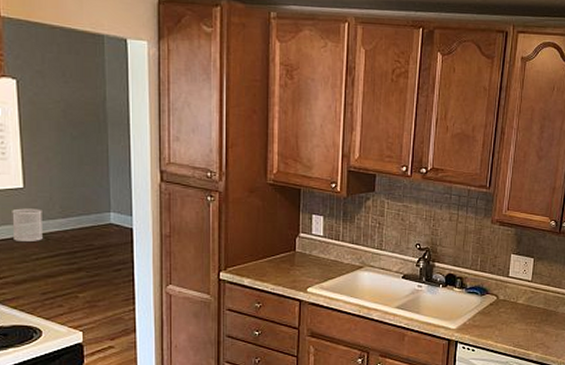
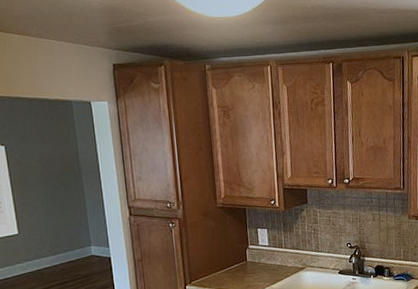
wastebasket: present [12,208,44,241] -> none [11,250,39,279]

